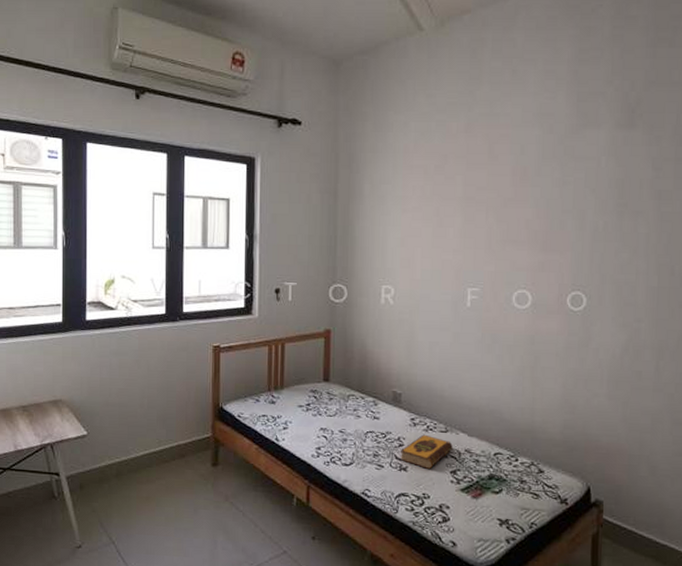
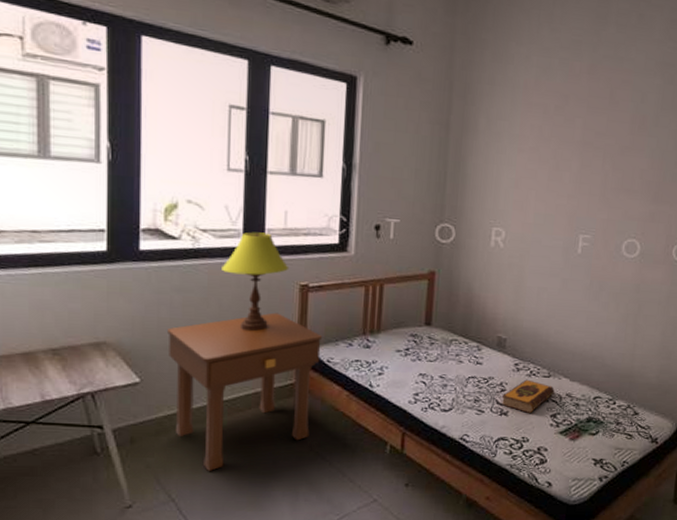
nightstand: none [108,372,234,517] -> present [168,312,323,471]
table lamp: none [149,300,204,389] -> present [222,232,290,332]

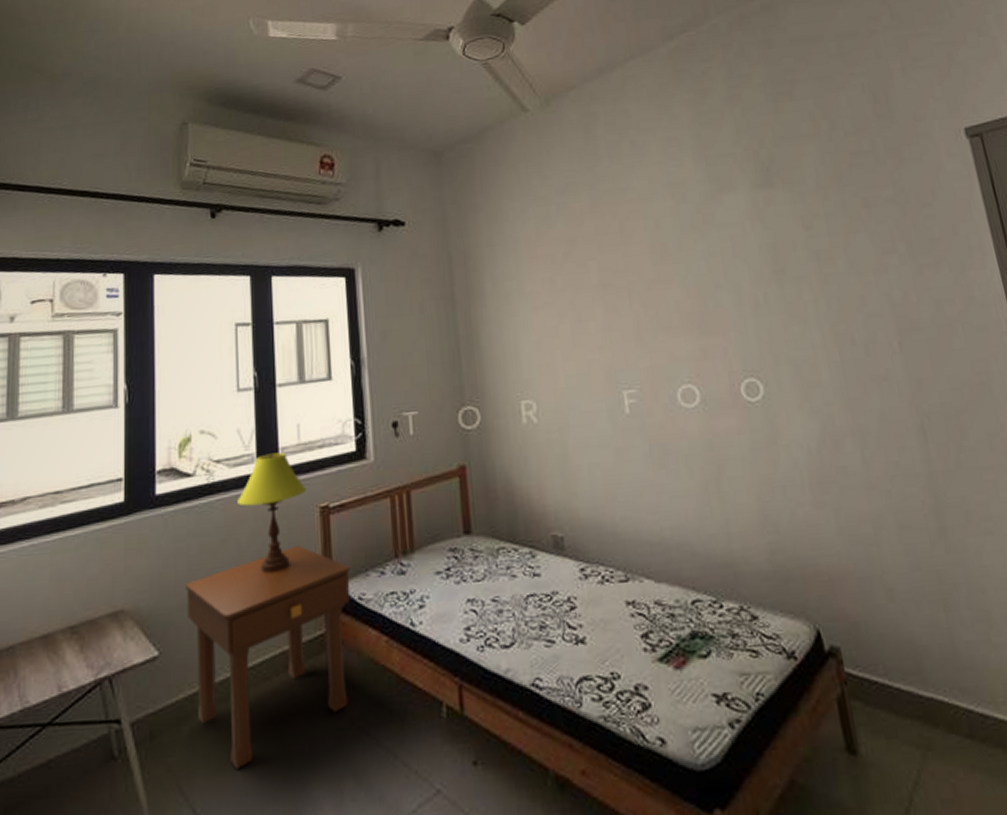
hardback book: present [502,379,555,413] -> none [573,588,639,636]

